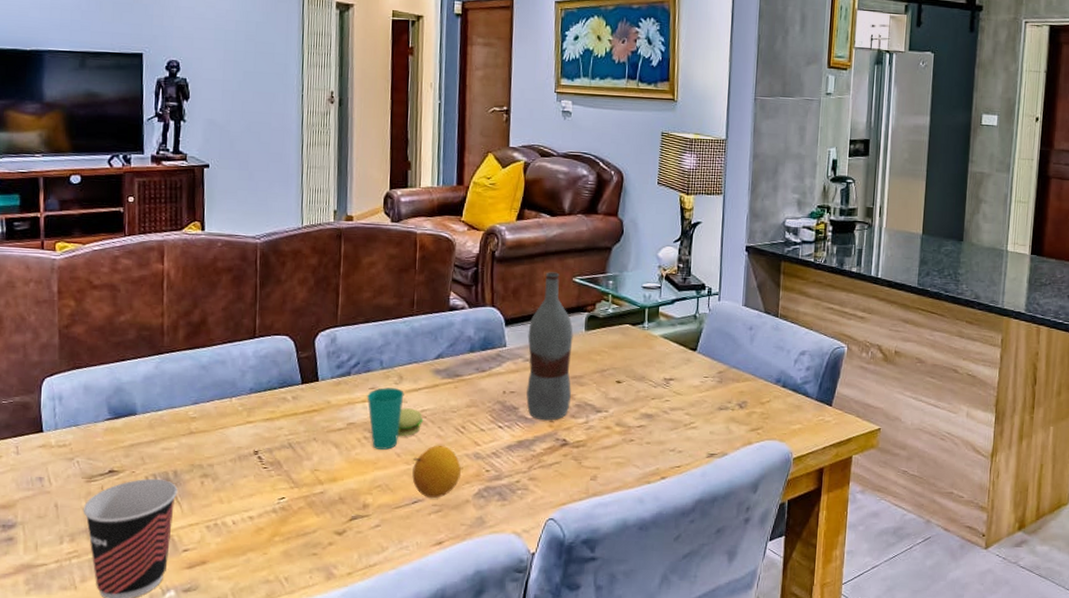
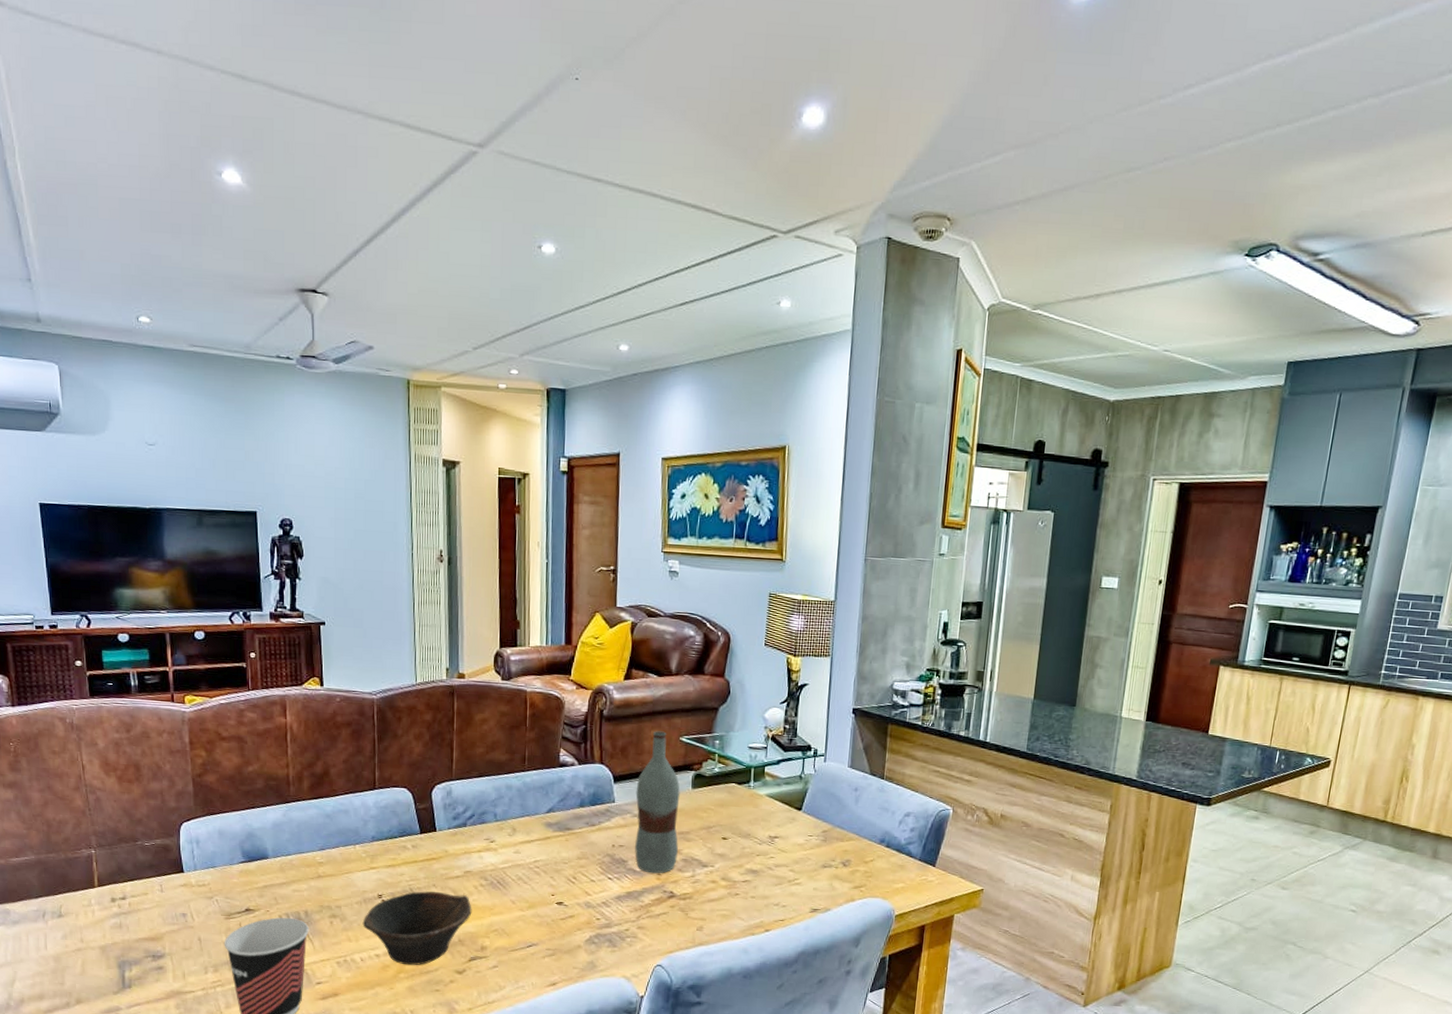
bowl: none [236,445,355,528] -> present [362,891,472,966]
cup: present [367,387,424,450] -> none [482,839,537,897]
fruit: present [412,445,462,498] -> none [527,893,573,943]

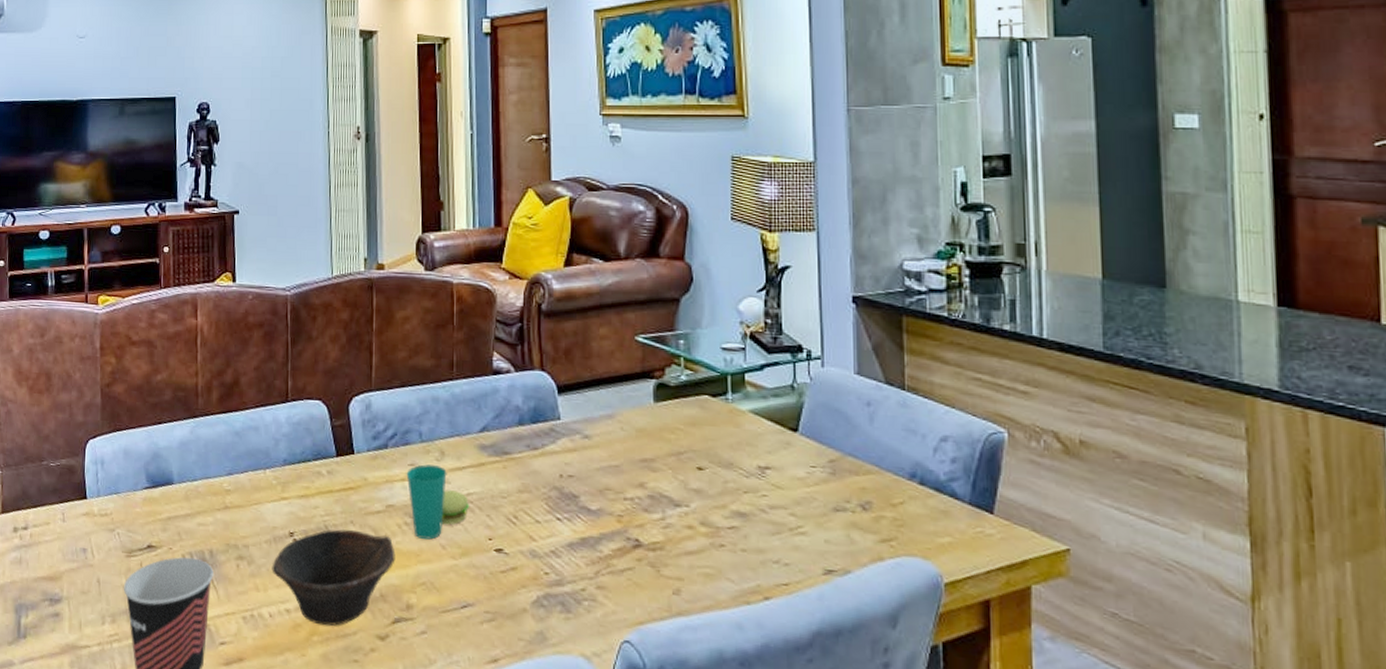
cup: none [482,839,537,897] -> present [406,464,470,540]
bottle: present [635,731,680,874] -> none [585,328,641,515]

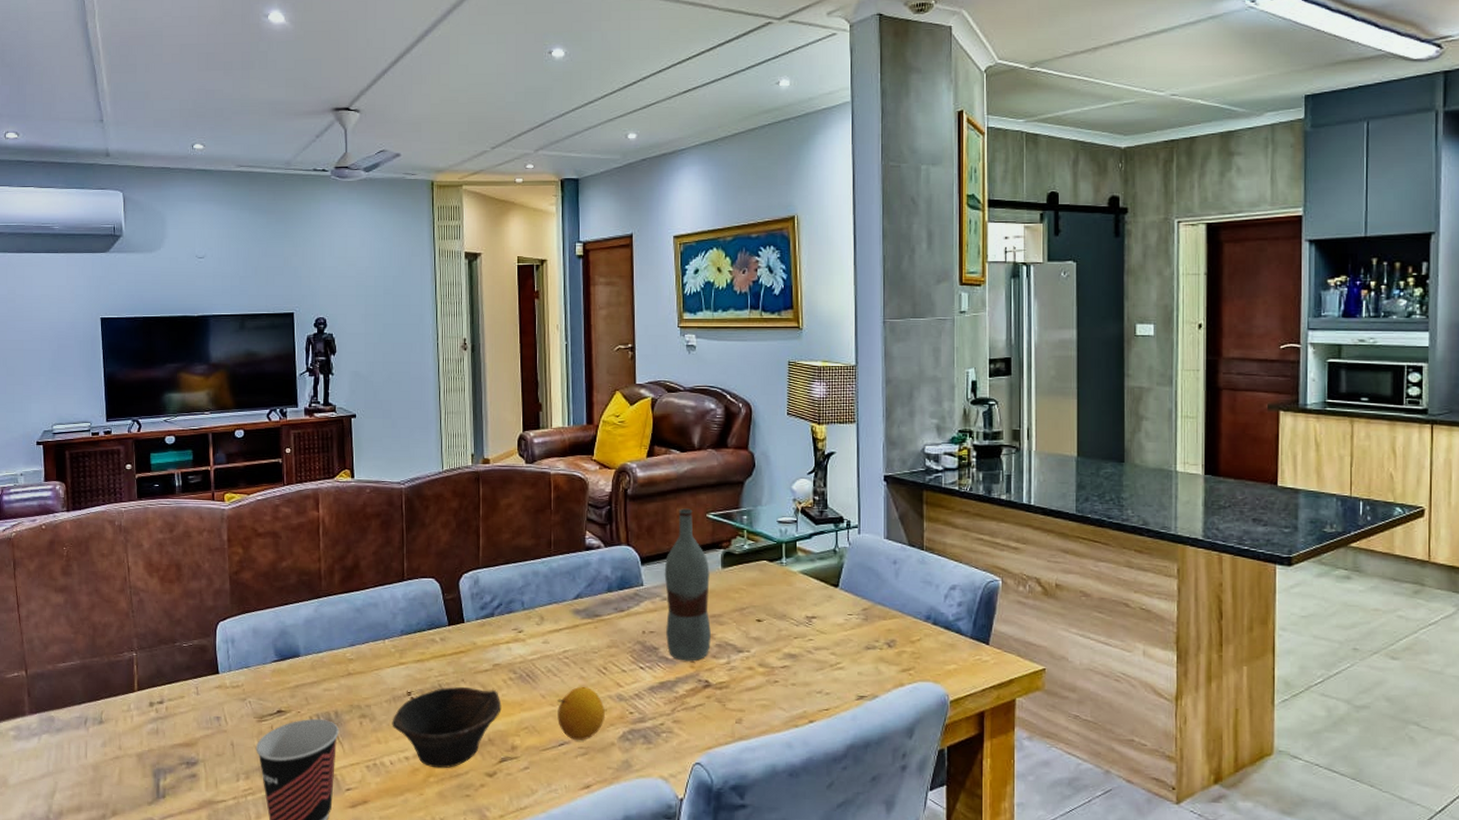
cup: present [406,464,470,540] -> none [510,628,566,691]
fruit: none [460,537,516,603] -> present [558,686,606,740]
bottle: none [585,328,641,515] -> present [664,508,711,661]

